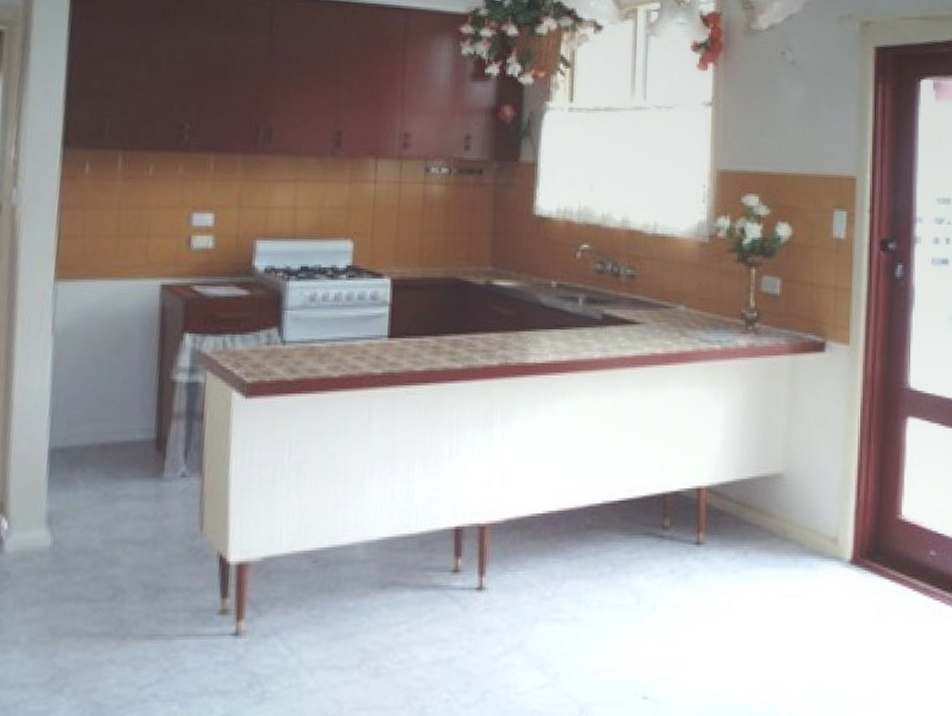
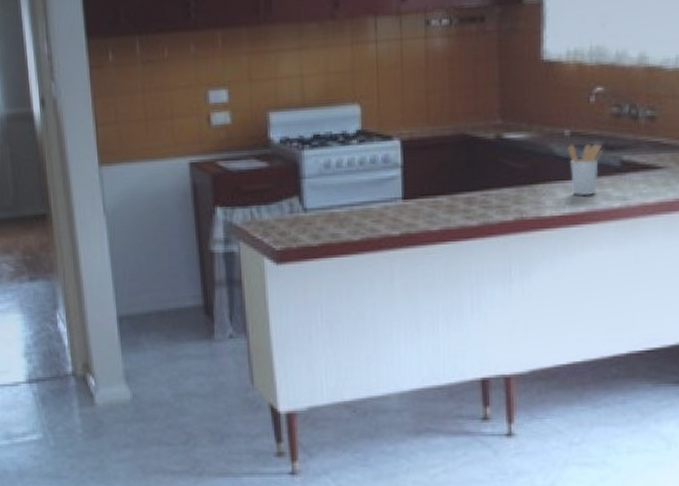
utensil holder: none [552,295,587,346] -> present [566,143,603,197]

